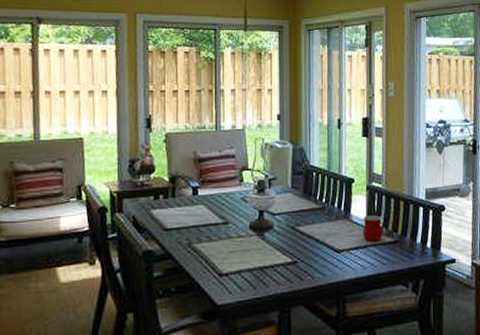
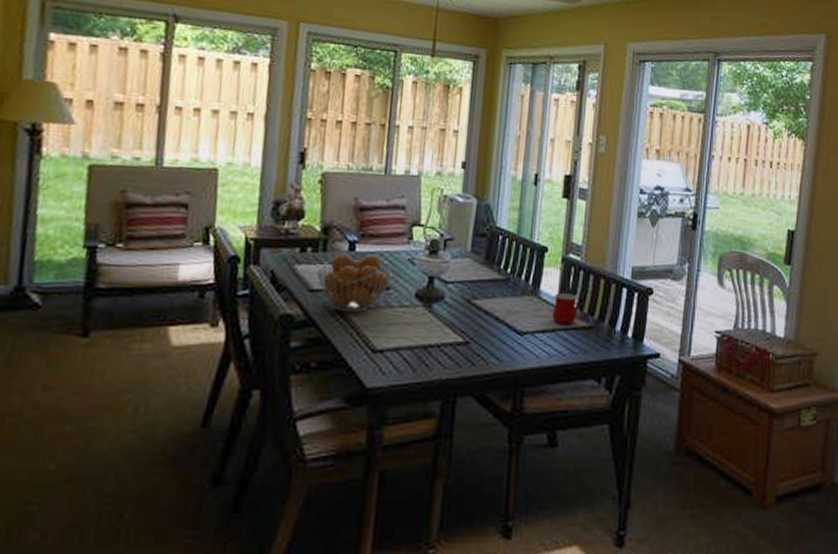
fruit basket: none [169,197,229,245] -> present [317,253,392,313]

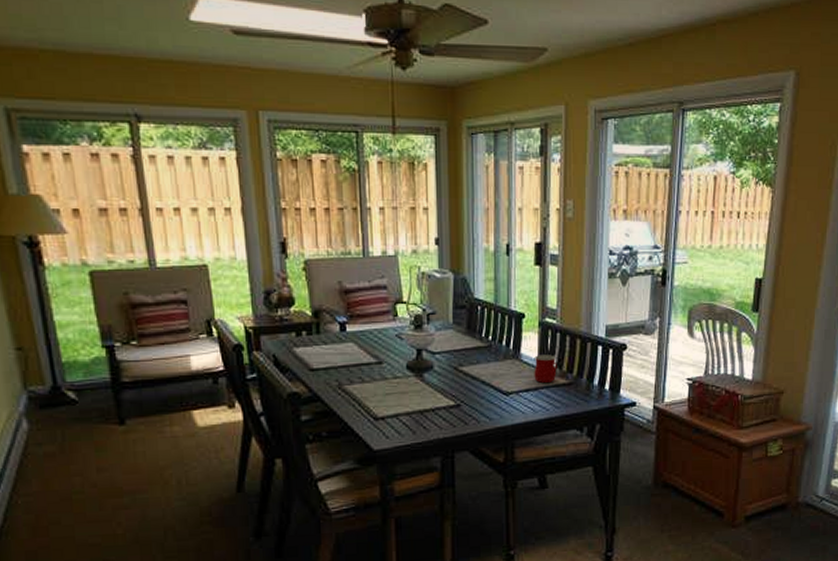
fruit basket: present [317,253,392,313] -> none [315,333,383,387]

